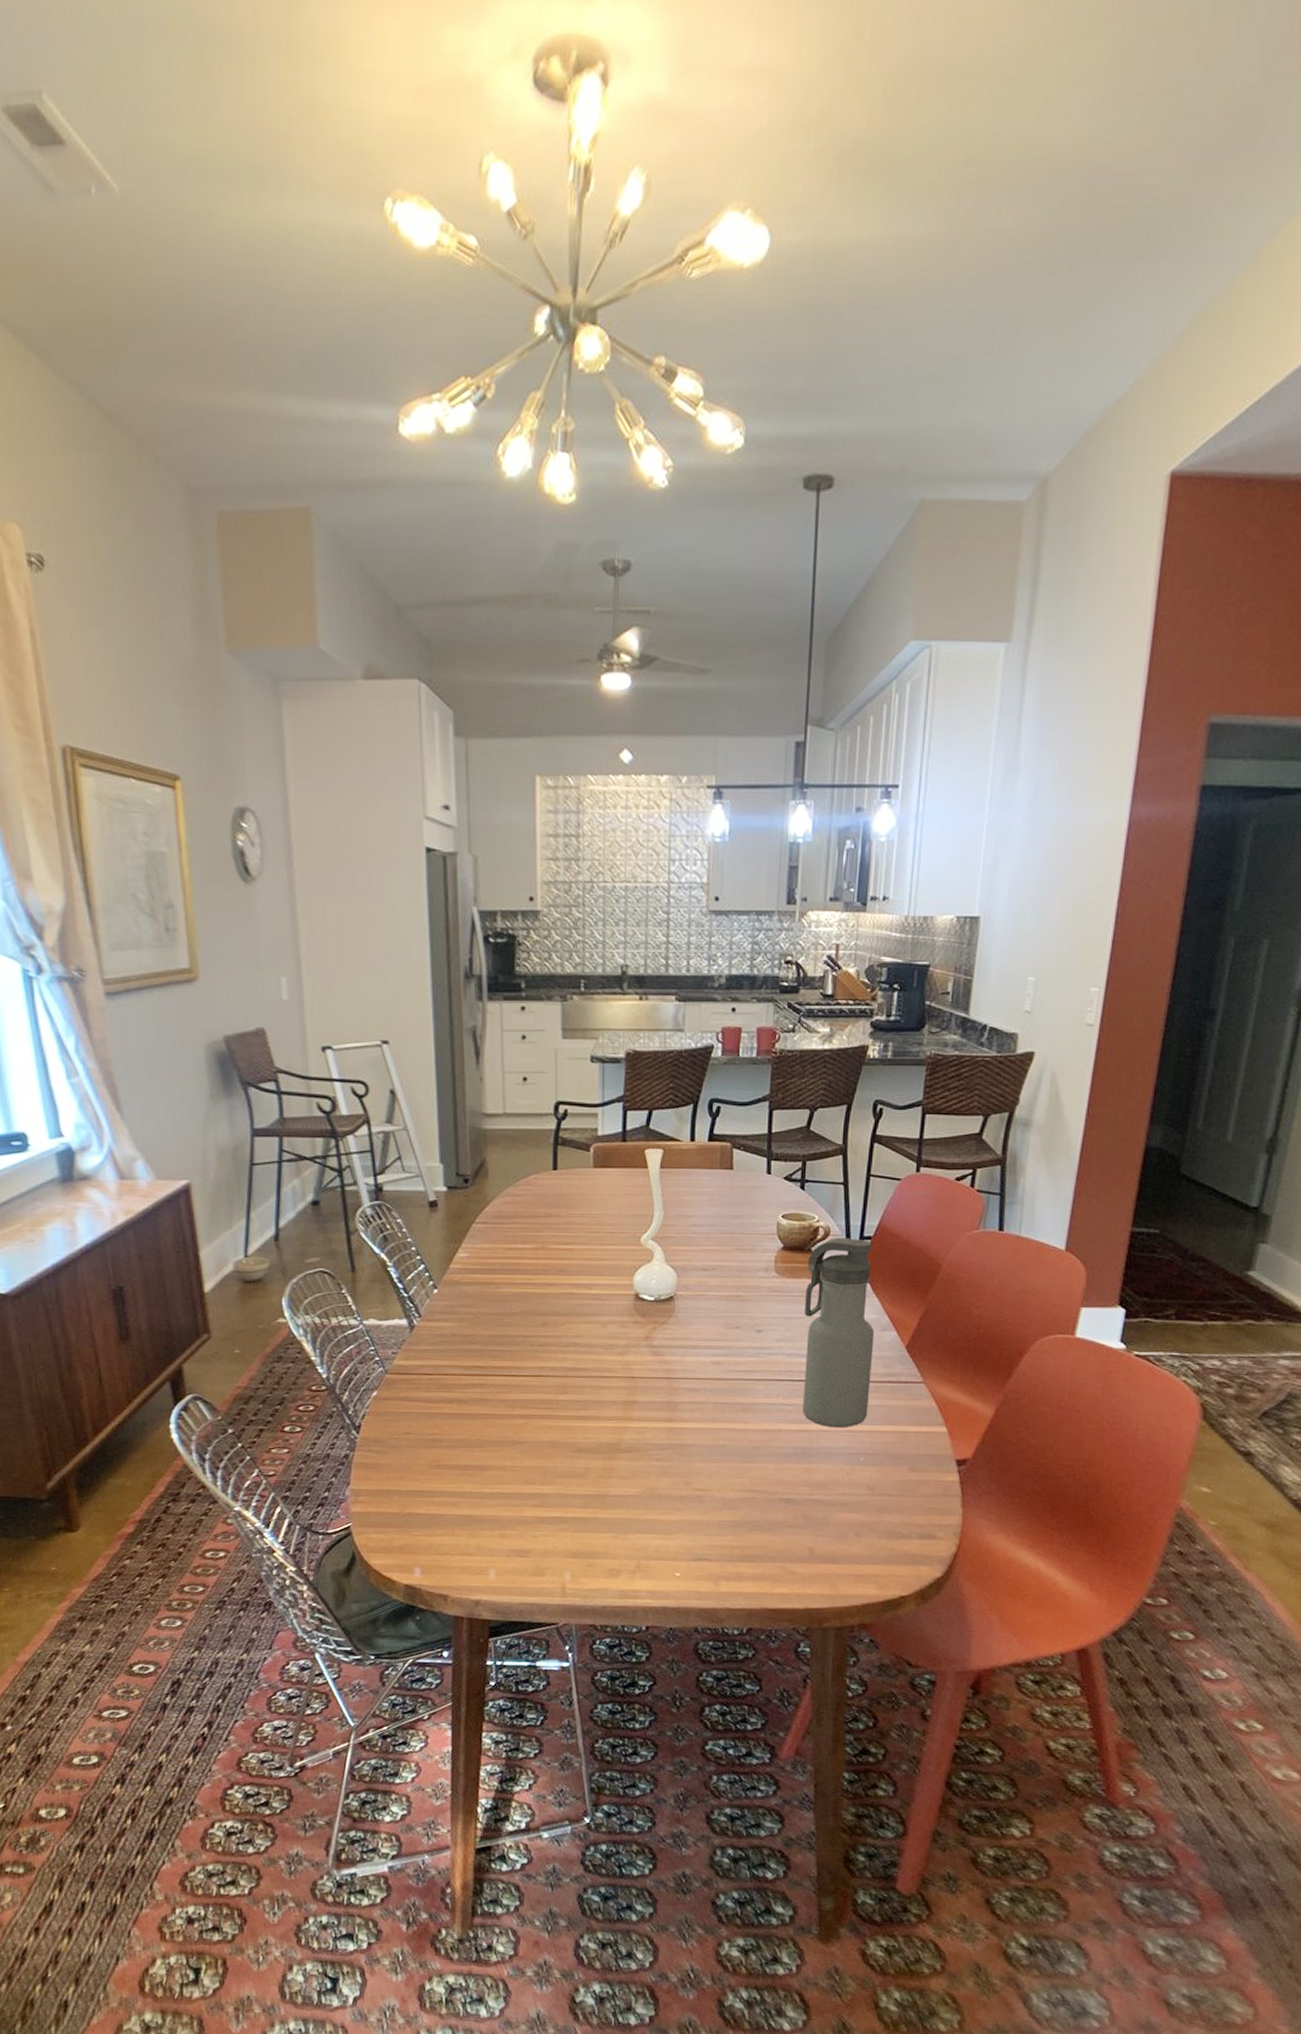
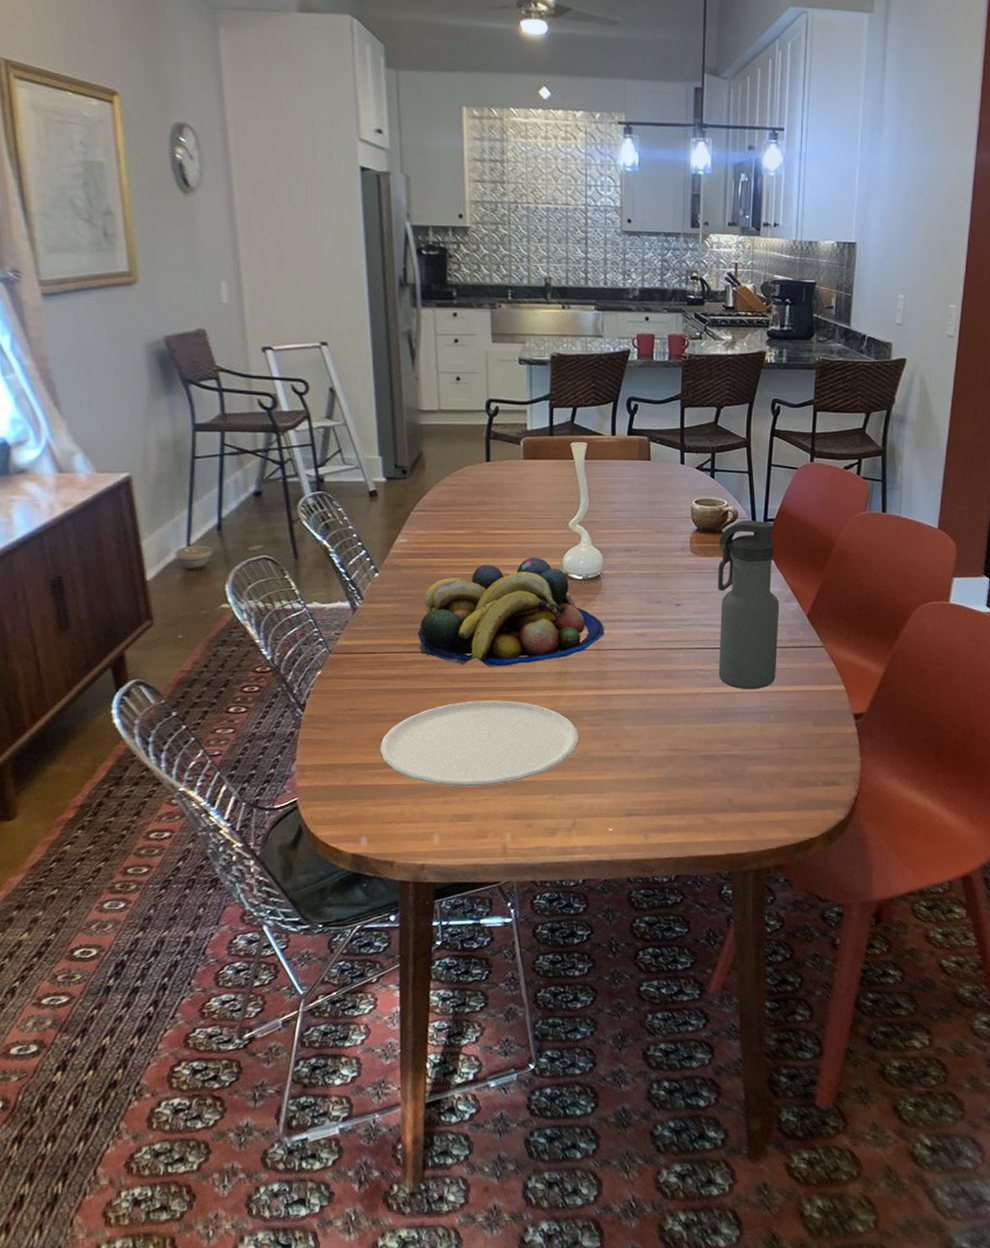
plate: none [436,1429,646,1521] -> present [380,700,579,787]
fruit bowl: none [476,1275,677,1393] -> present [417,557,604,667]

